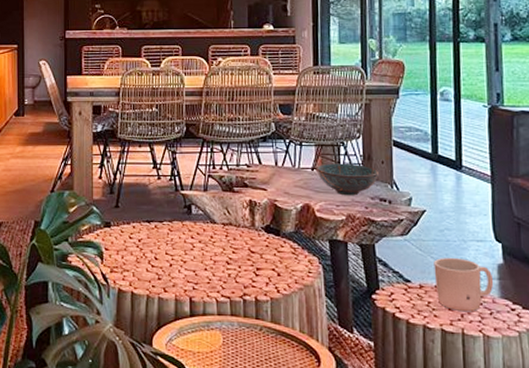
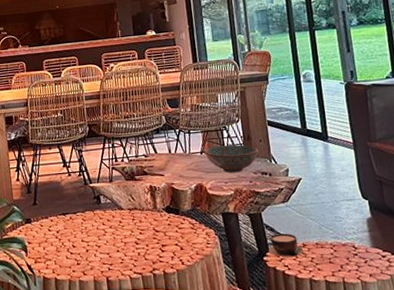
teacup: none [378,270,420,299] -> present [268,233,304,258]
mug: present [434,257,494,311] -> none [312,216,365,263]

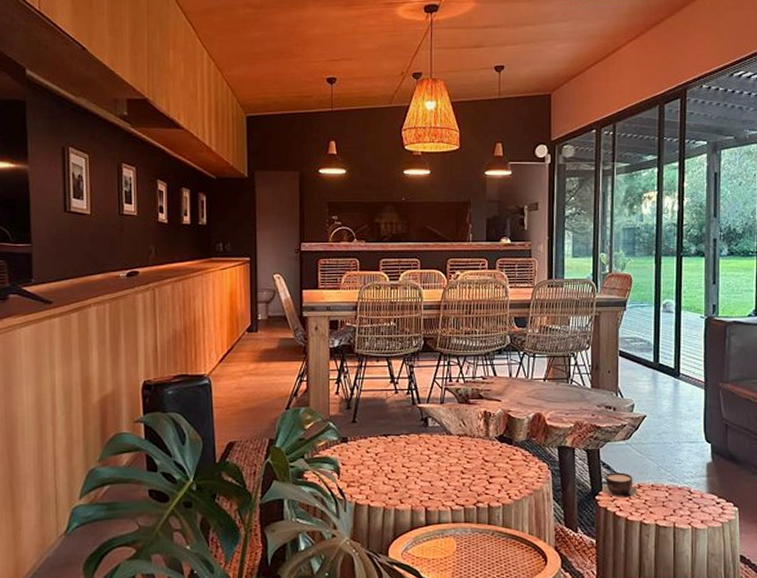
decorative bowl: present [204,144,259,173] -> none [548,373,606,404]

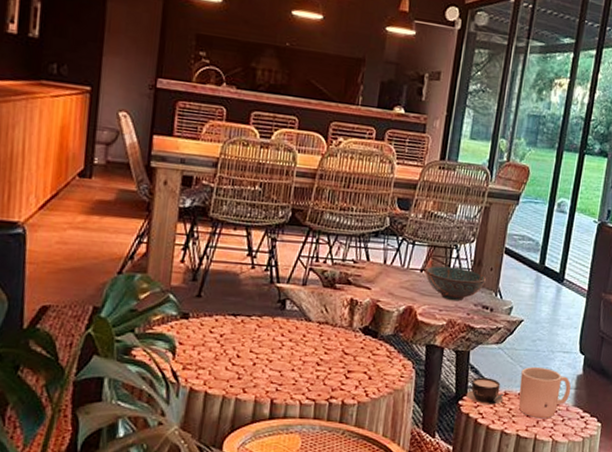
decorative bowl: none [548,373,606,404] -> present [425,266,487,302]
mug: none [651,458,703,506] -> present [518,366,571,418]

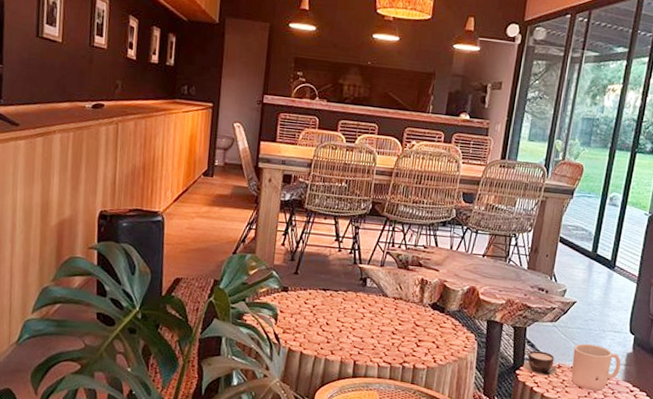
decorative bowl: present [425,266,487,302] -> none [487,252,543,284]

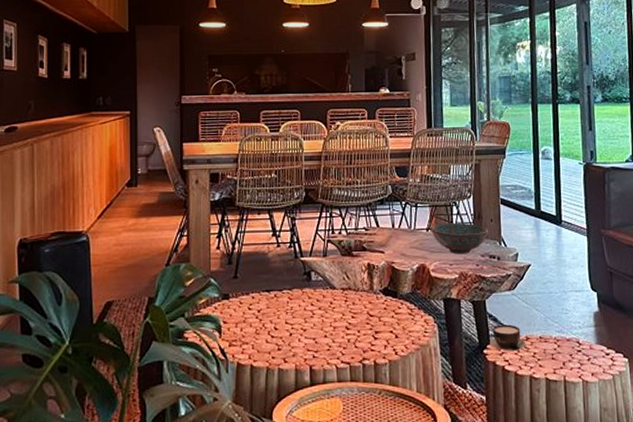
decorative bowl: none [487,252,543,284] -> present [431,222,489,255]
mug: present [571,343,621,390] -> none [538,308,591,359]

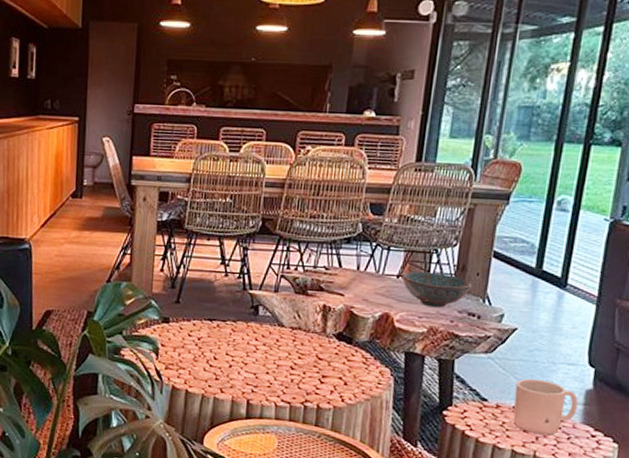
teacup: present [489,324,526,352] -> none [451,387,496,418]
mug: none [538,308,591,359] -> present [513,378,579,435]

